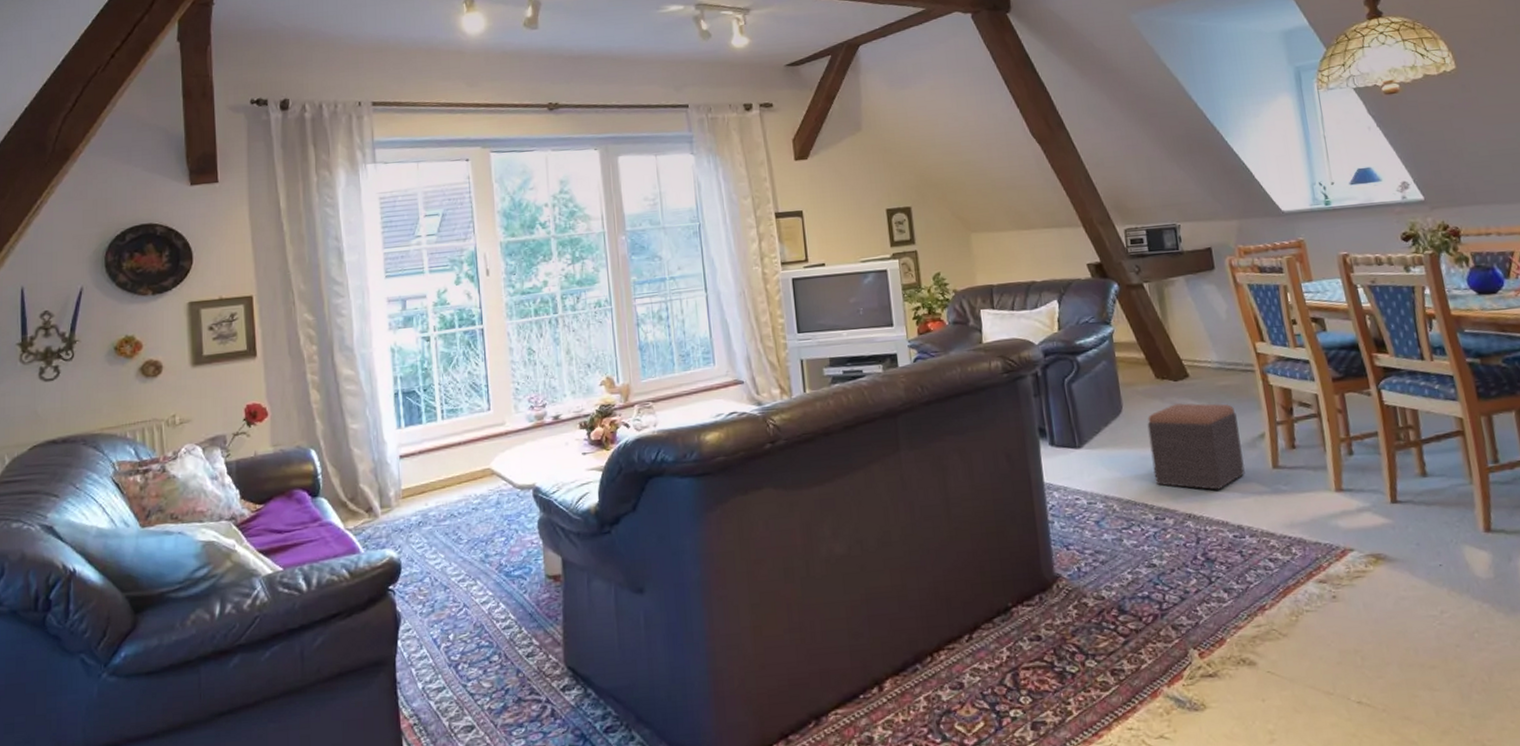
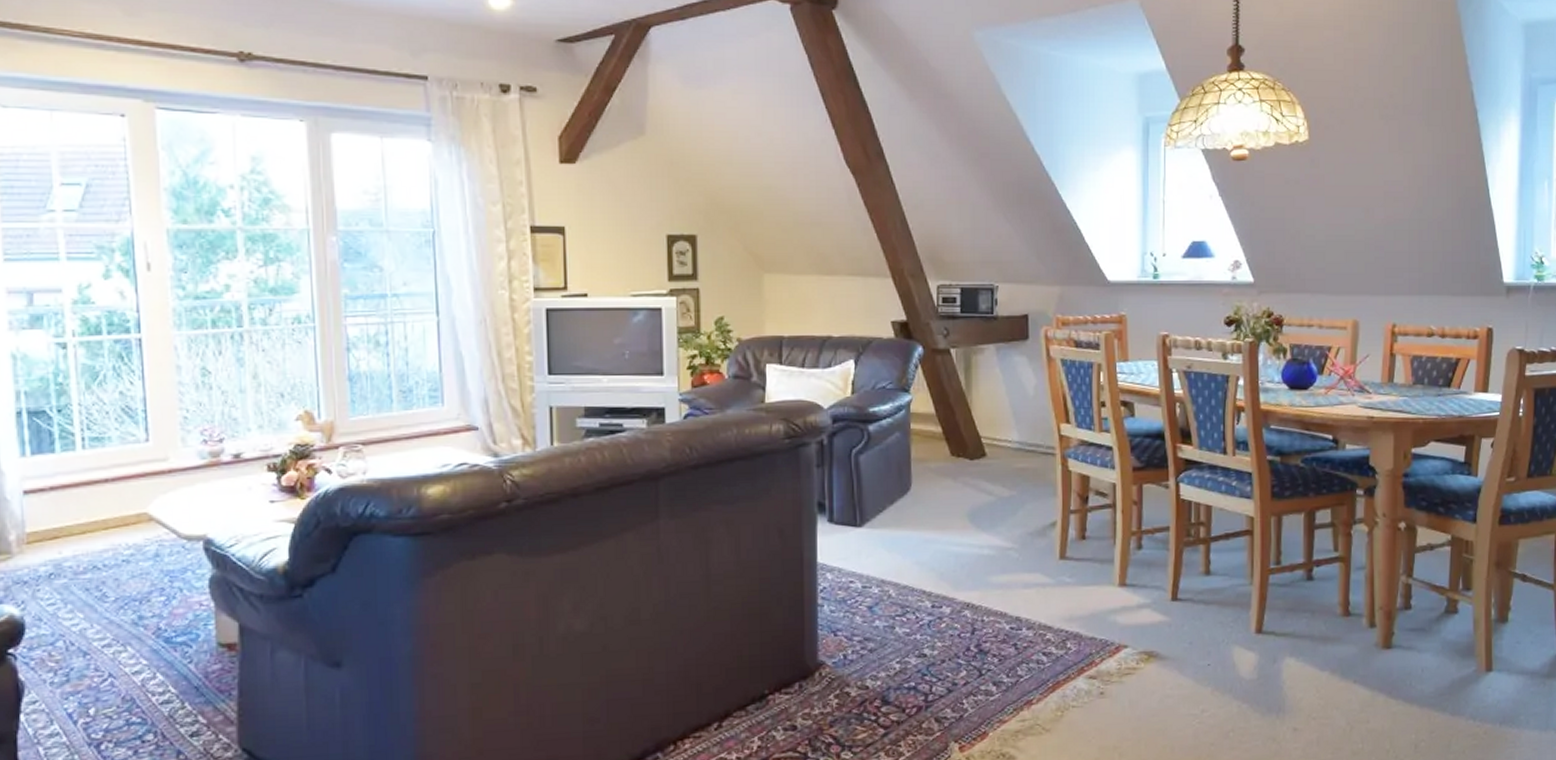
footstool: present [1147,403,1245,490] -> none [936,484,1032,579]

